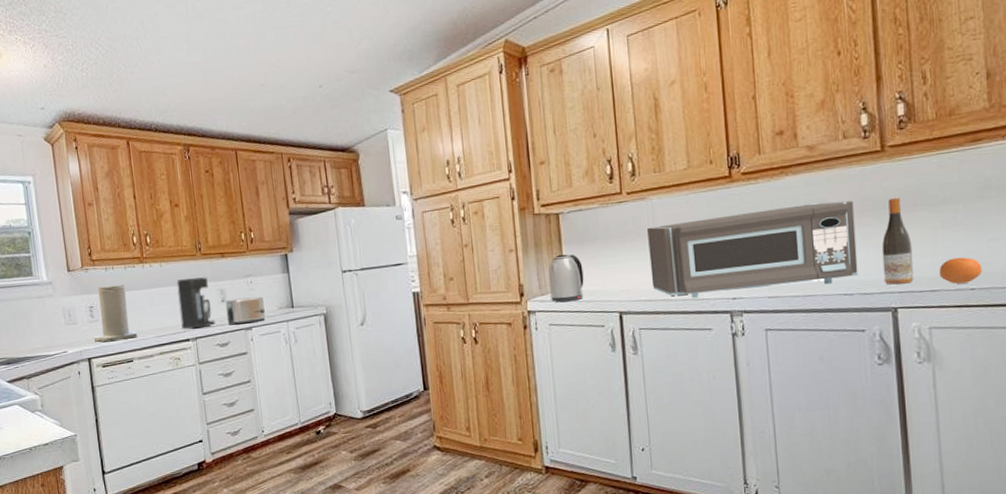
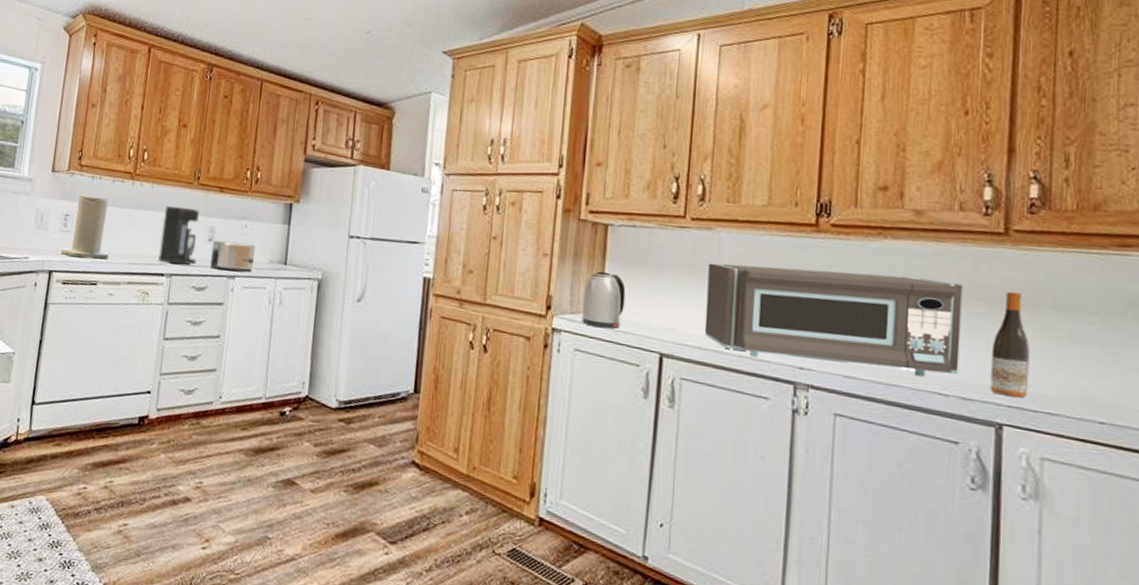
fruit: present [939,257,982,284] -> none [1061,379,1116,414]

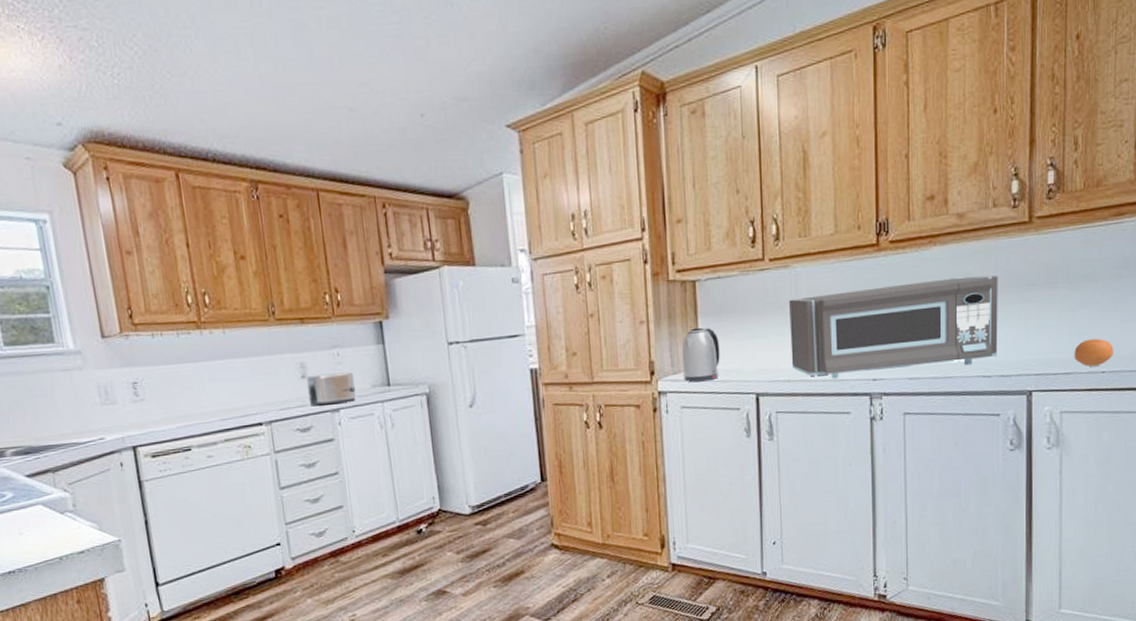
paper towel: present [60,194,108,260] -> none [138,355,196,427]
coffee maker: present [158,206,199,265] -> none [244,347,295,411]
wine bottle: present [989,291,1031,398] -> none [1021,273,1051,367]
fruit: none [1061,379,1116,414] -> present [1074,338,1113,367]

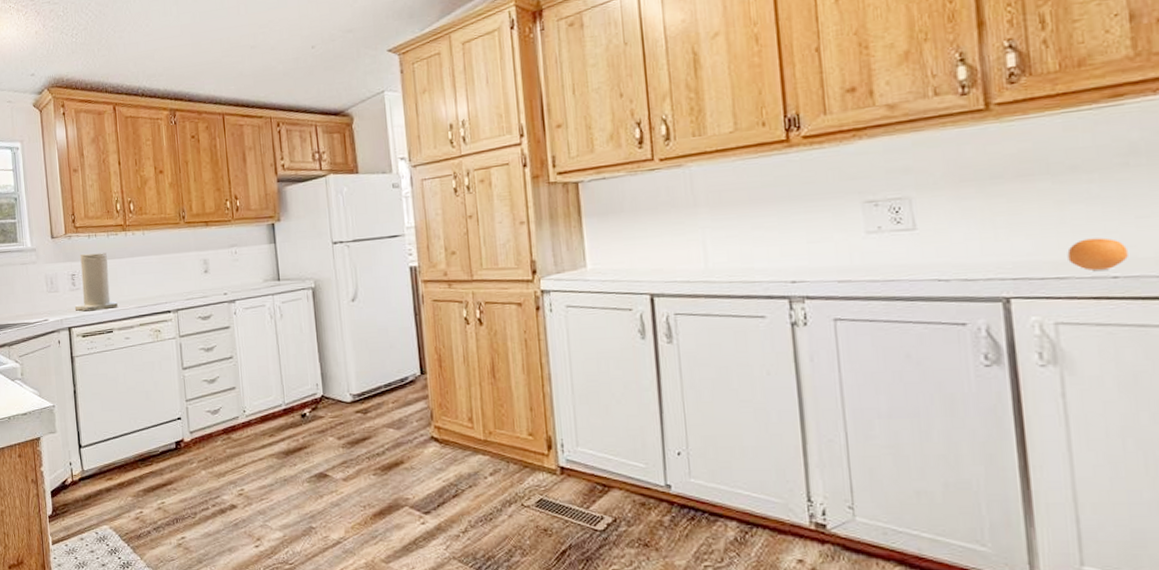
paper towel: none [138,355,196,427] -> present [74,252,118,312]
toaster: present [306,372,356,406] -> none [208,267,250,297]
kettle: present [681,327,720,382] -> none [565,227,608,282]
microwave: present [789,275,998,379] -> none [684,168,956,281]

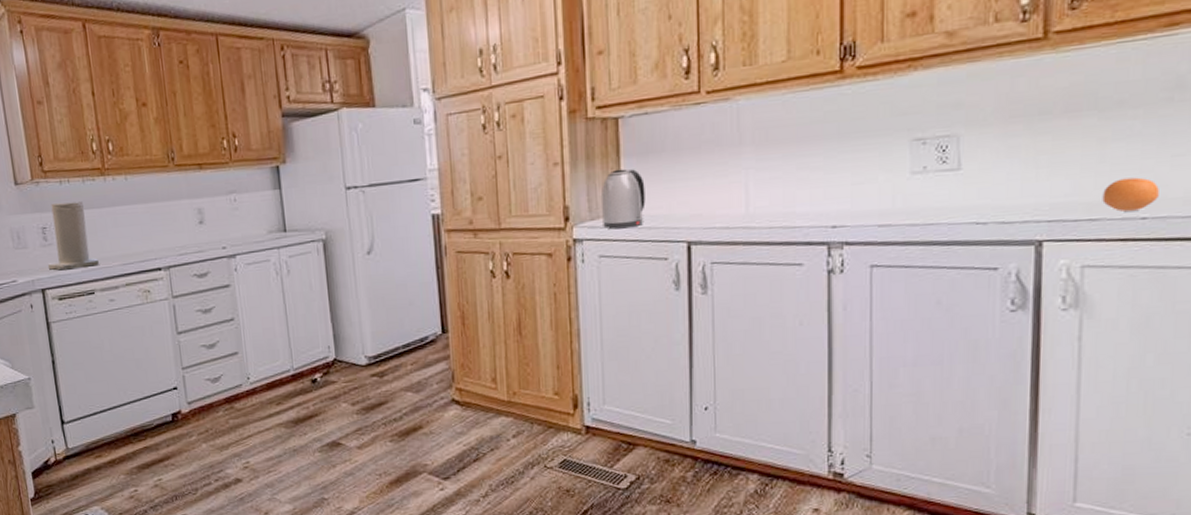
kettle: none [565,227,608,282] -> present [600,168,646,229]

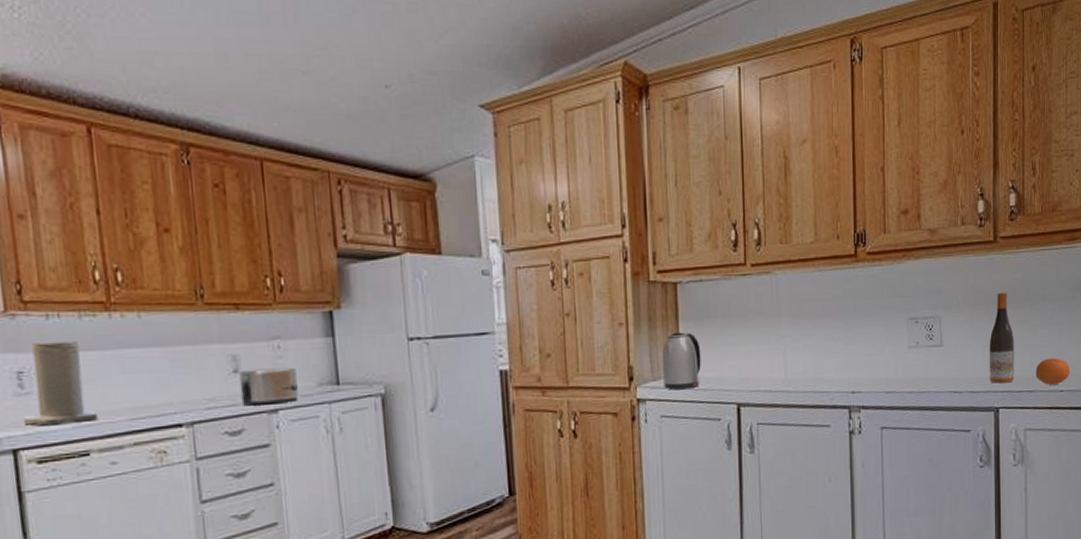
toaster: none [203,217,252,252] -> present [239,367,298,406]
wine bottle: none [1029,99,1071,212] -> present [989,292,1015,384]

